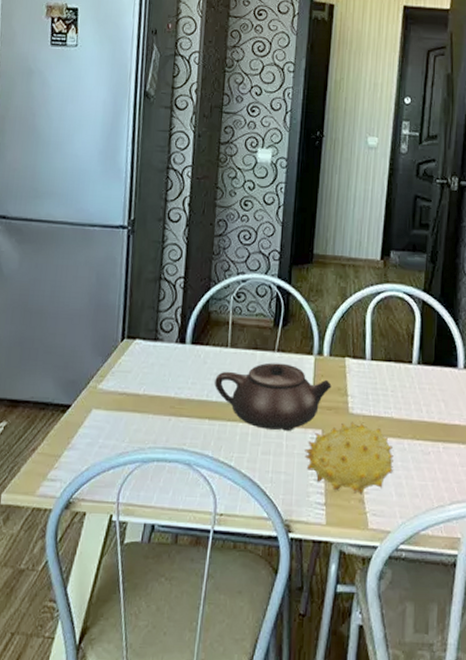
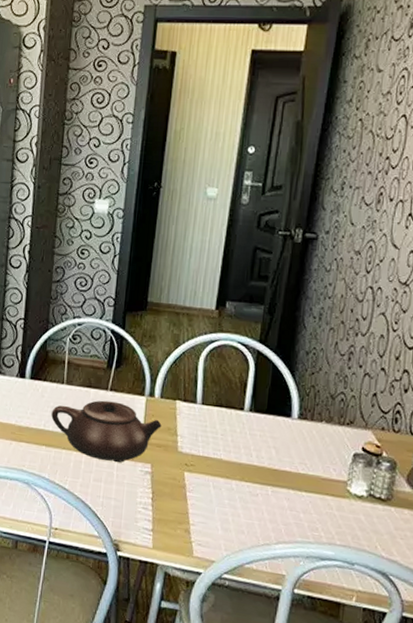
fruit: present [304,421,394,494] -> none [134,459,221,525]

